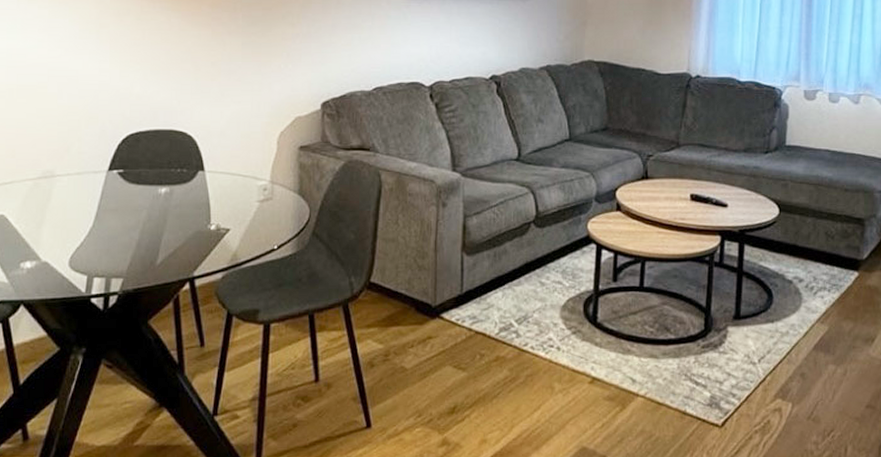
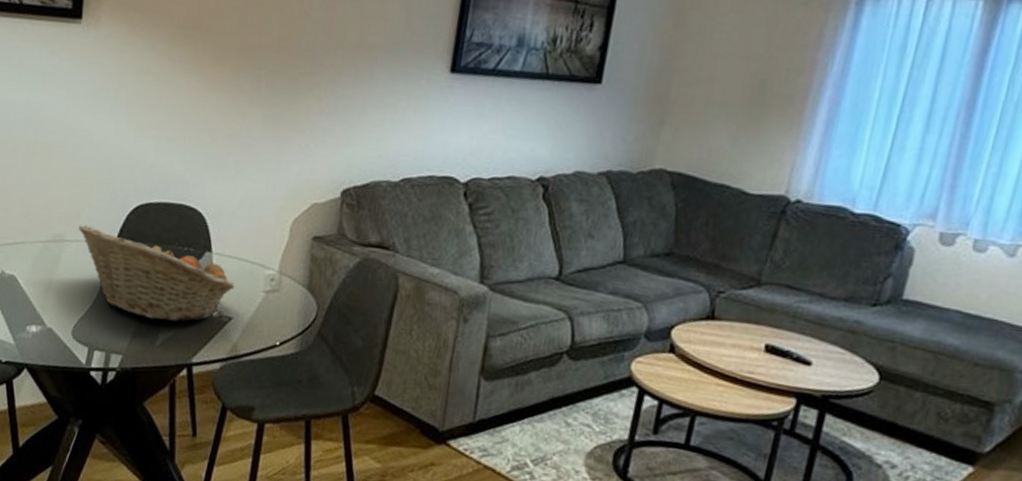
fruit basket: none [69,158,230,240] -> present [78,224,235,322]

